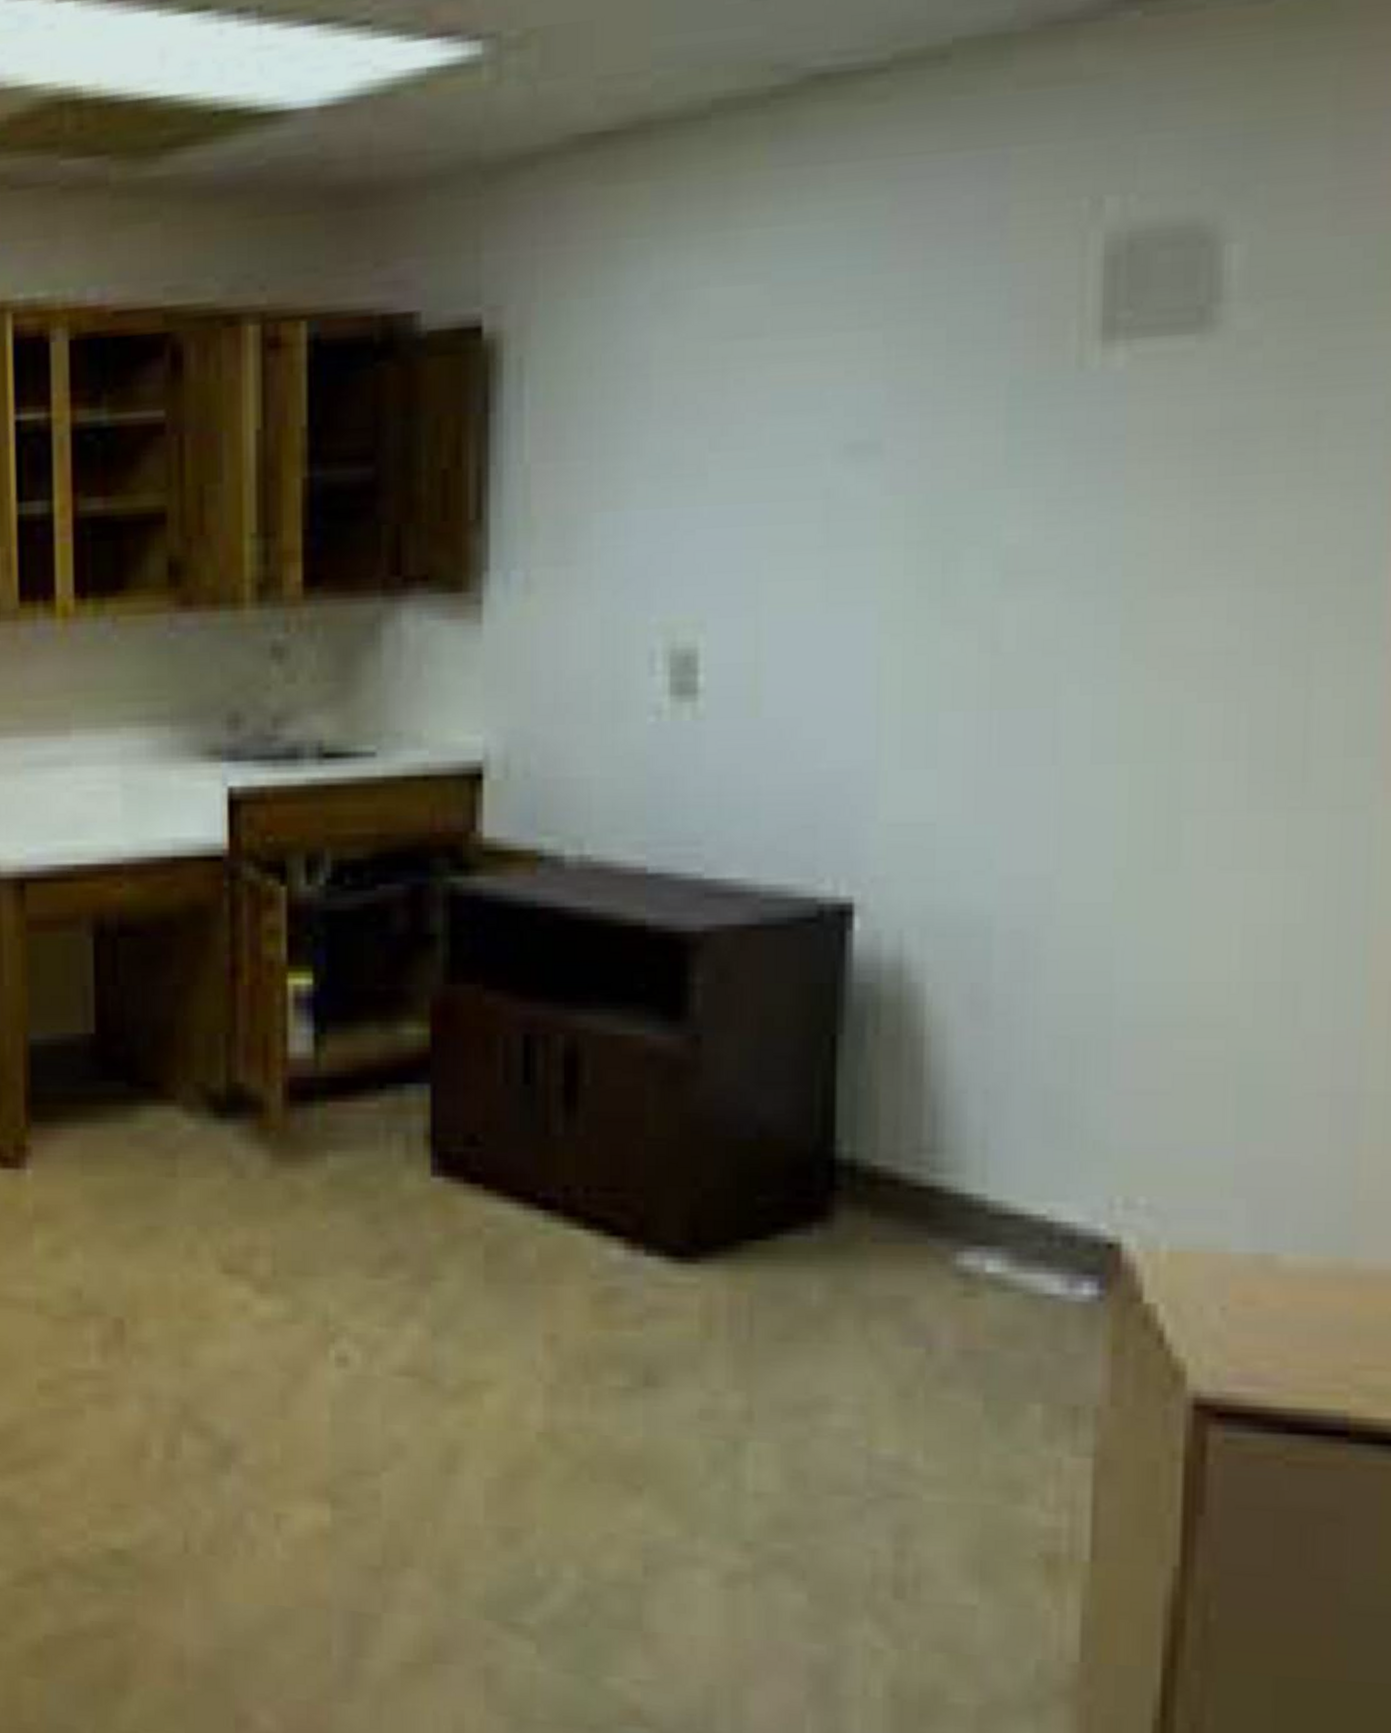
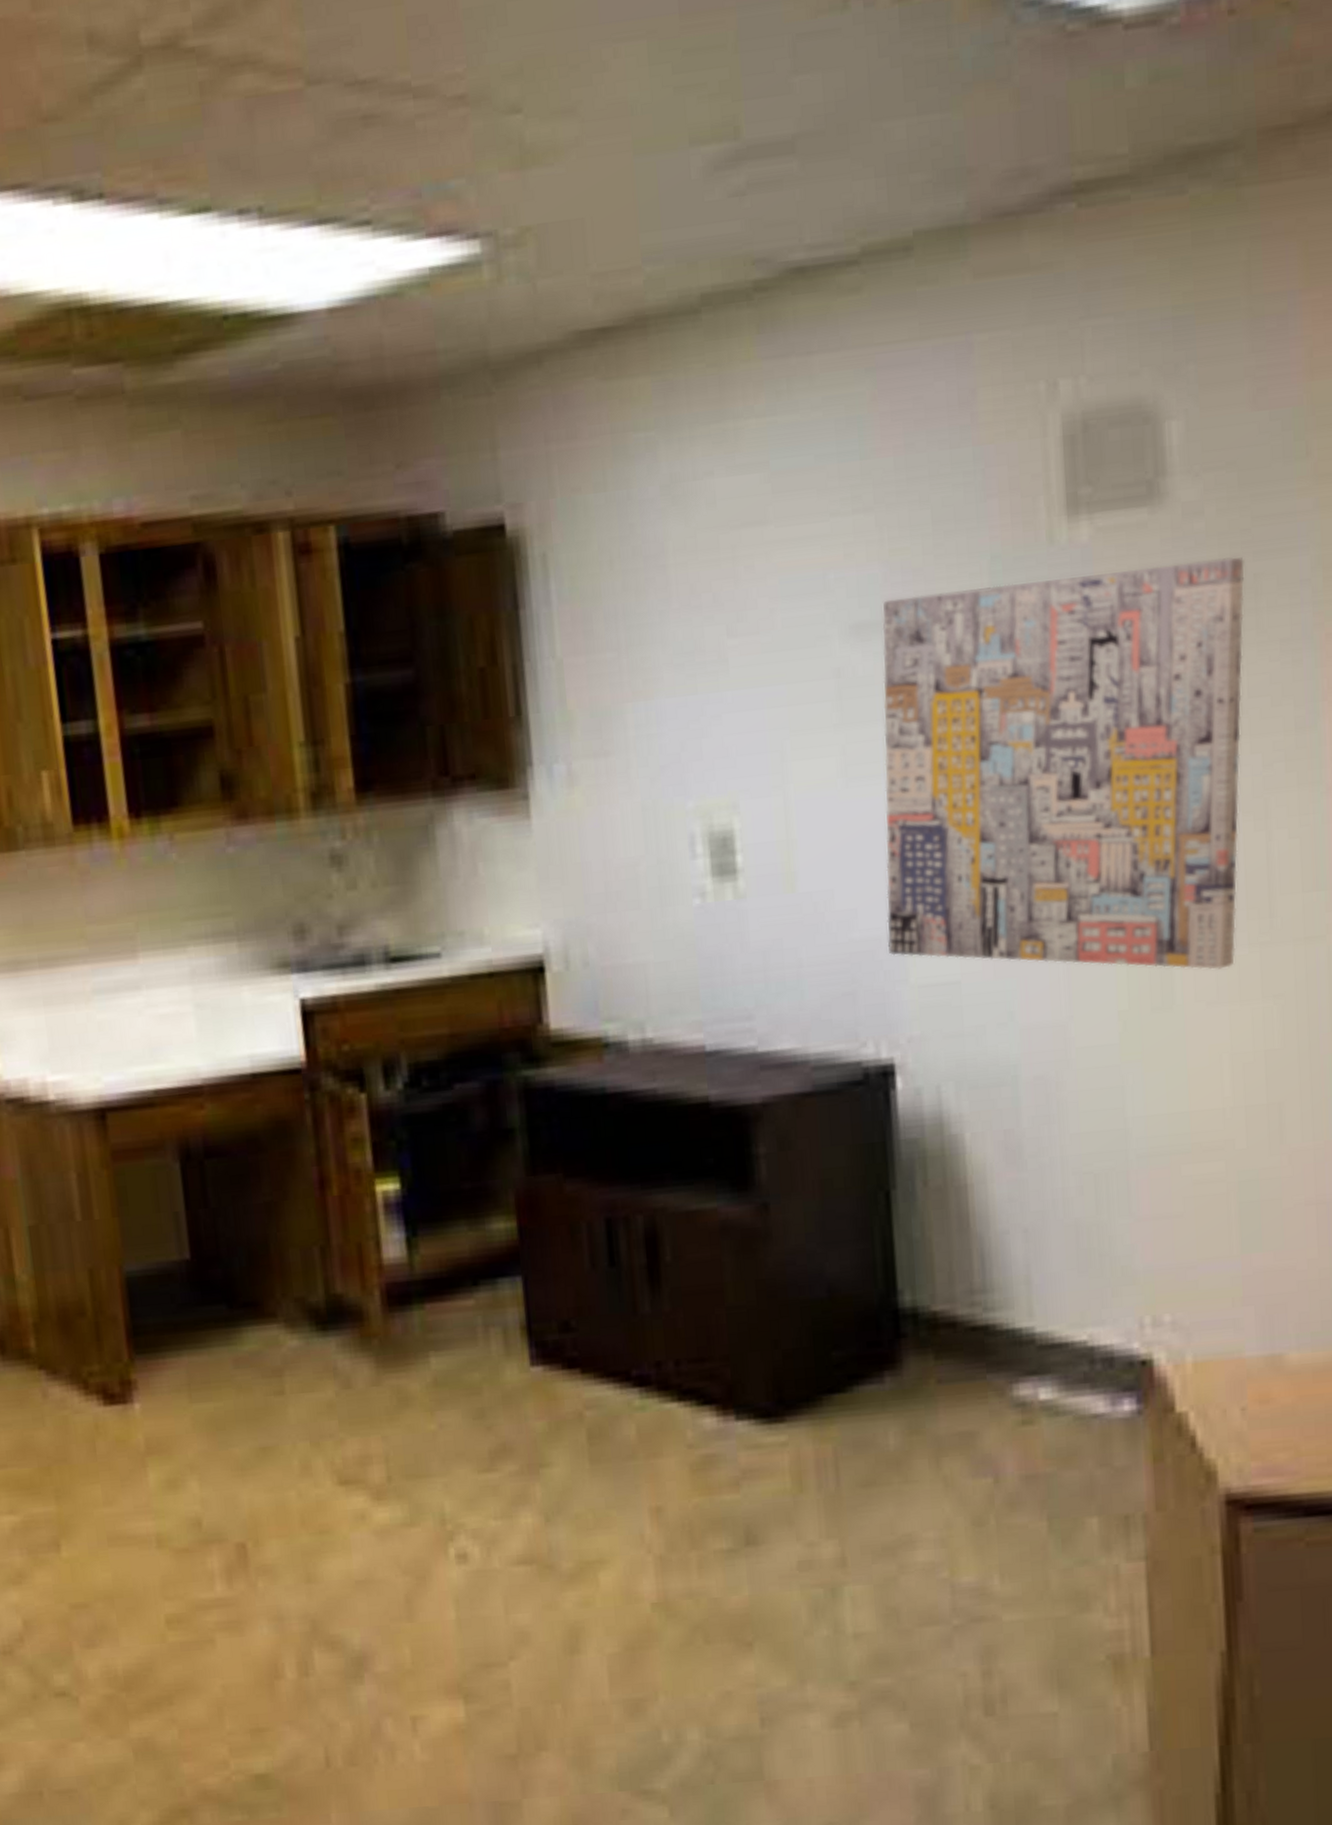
wall art: none [857,391,1306,833] -> present [882,556,1245,970]

